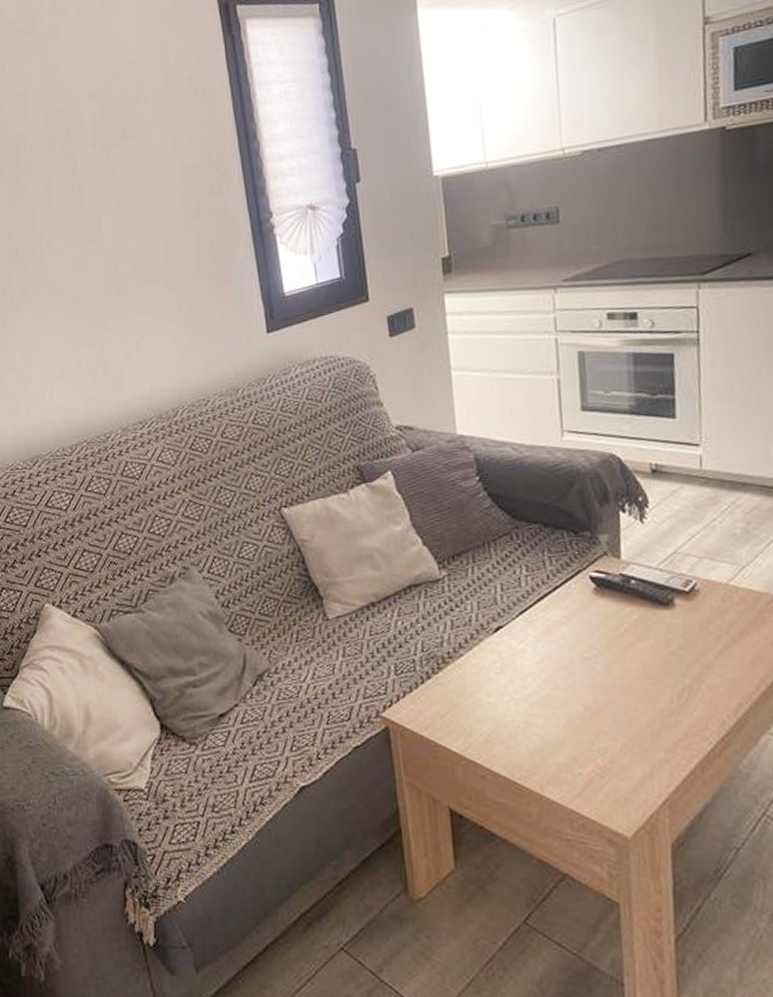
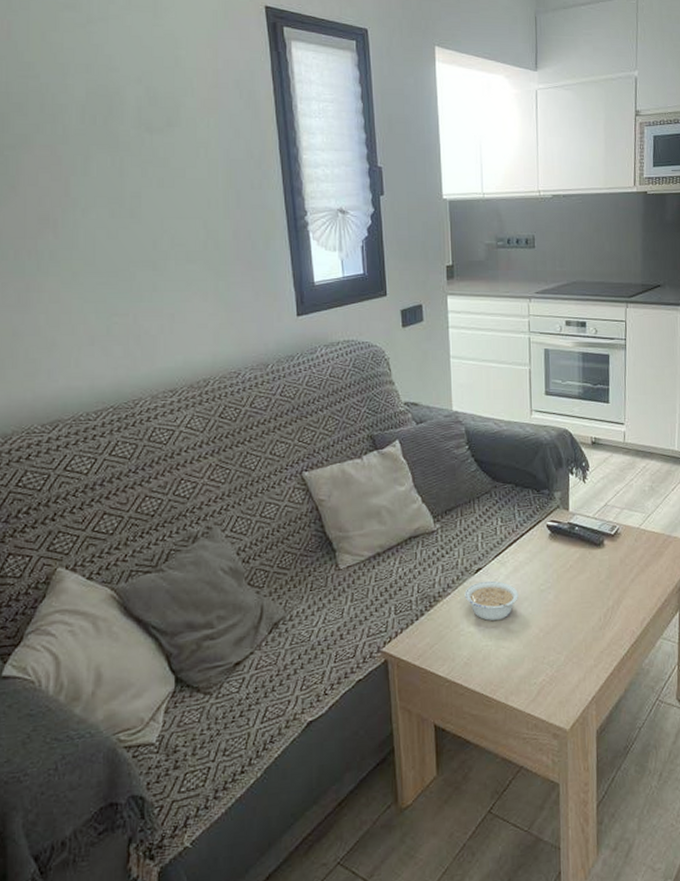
legume: none [481,642,554,692] -> present [464,580,518,621]

